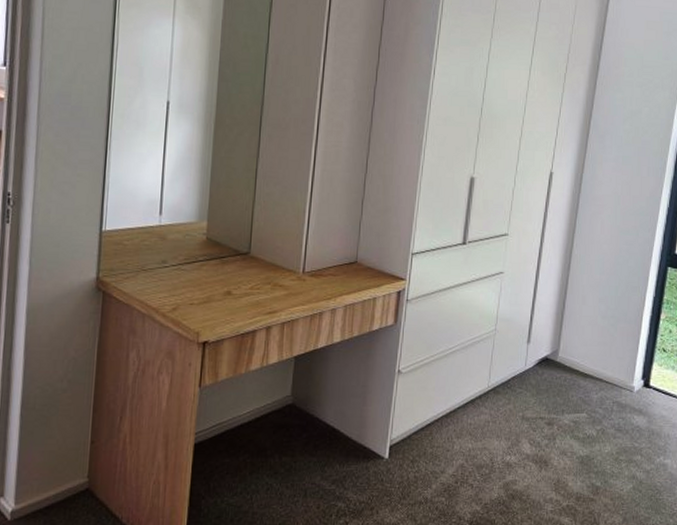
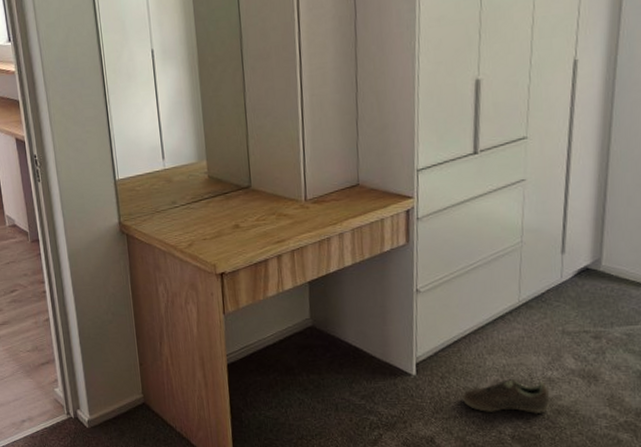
sneaker: none [429,464,507,500] -> present [463,379,550,415]

